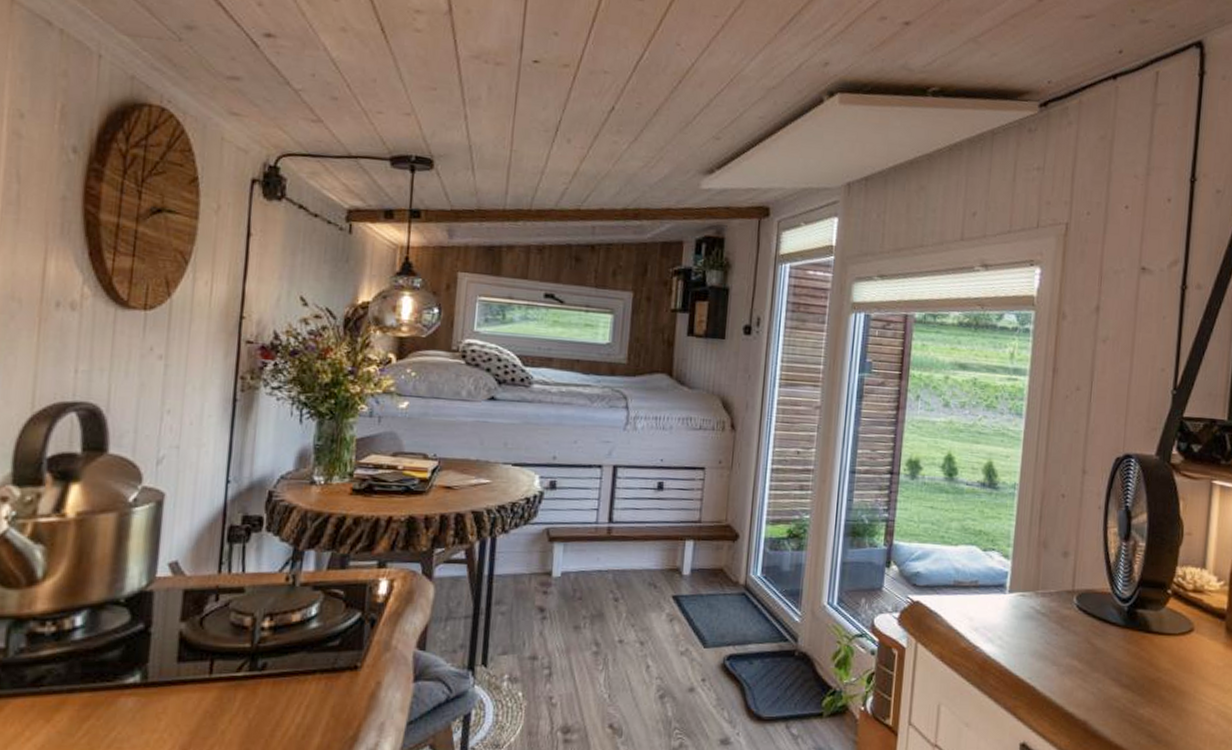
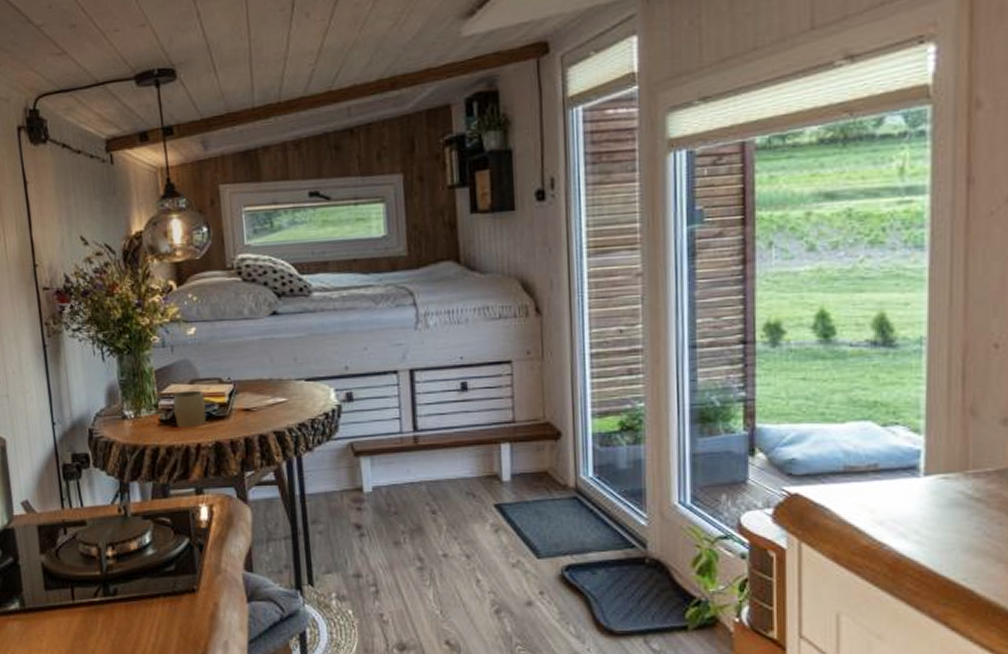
mug: none [369,462,406,500] -> present [172,390,207,428]

